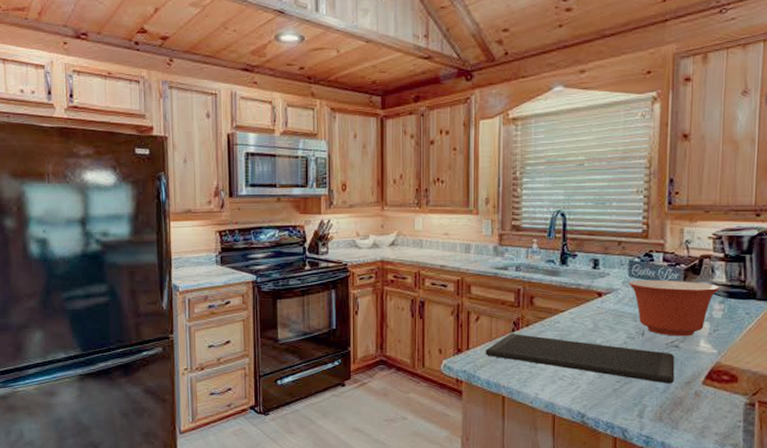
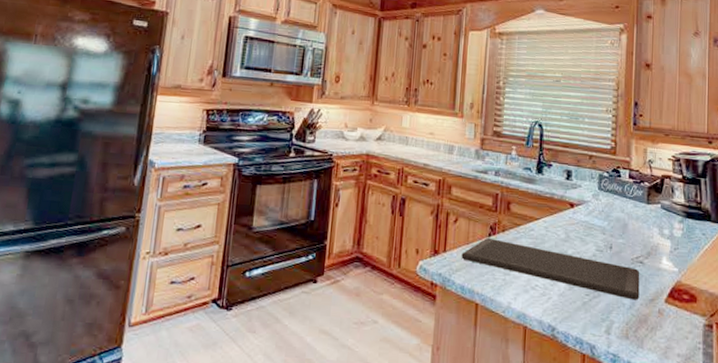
mixing bowl: present [628,279,720,336] -> none [597,193,679,253]

